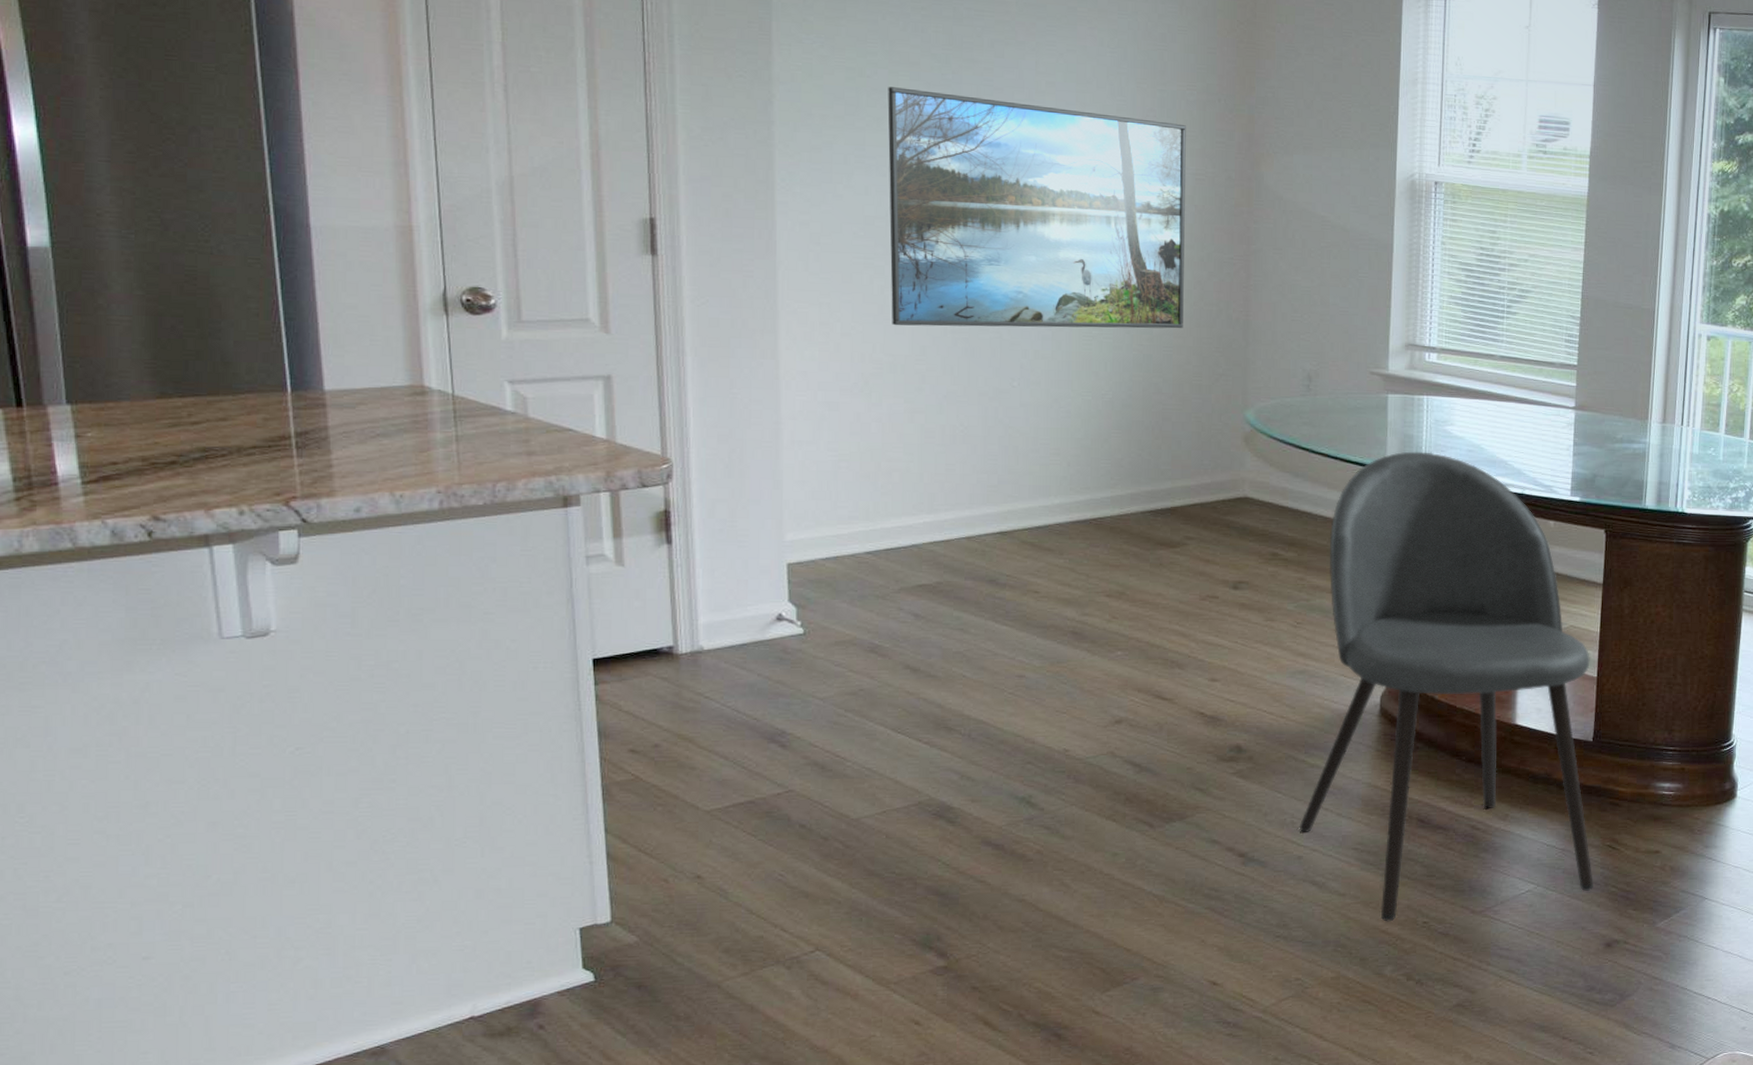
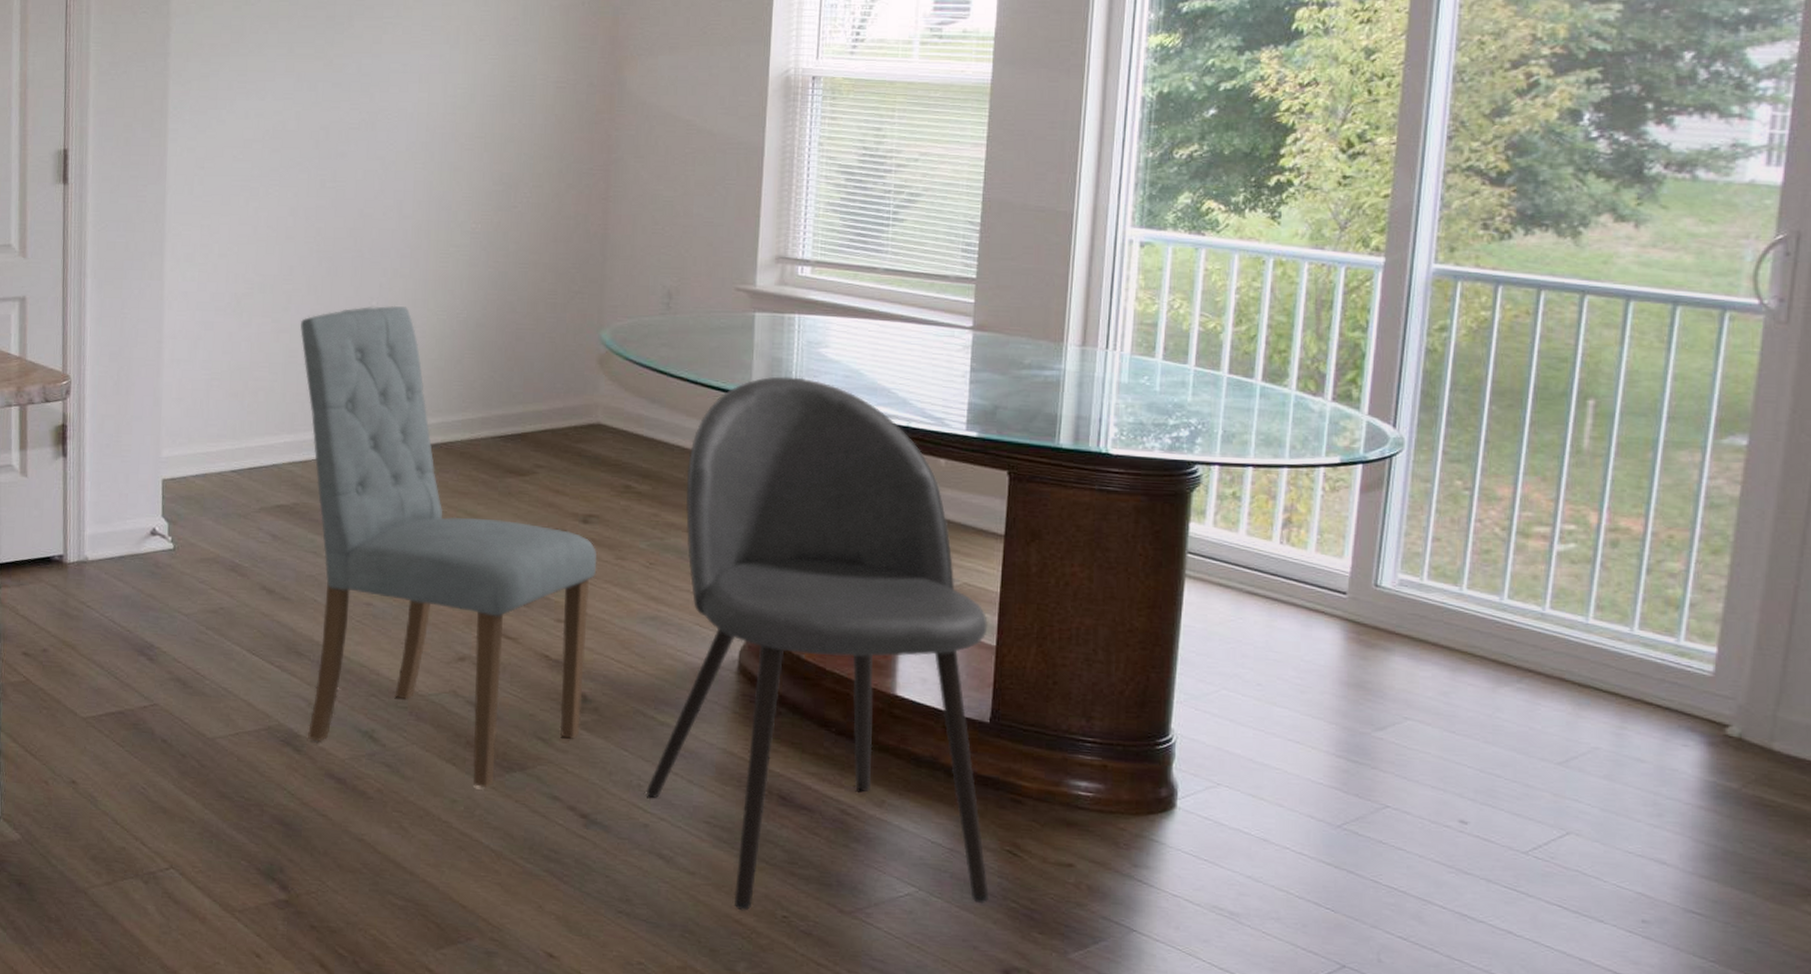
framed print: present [887,87,1186,329] -> none [263,13,549,246]
dining chair: none [937,386,1248,839] -> present [300,305,597,787]

